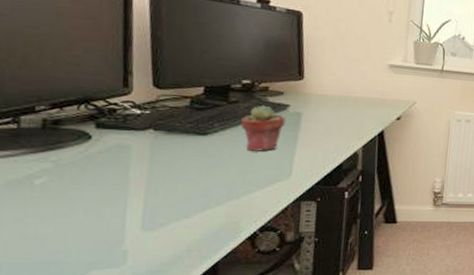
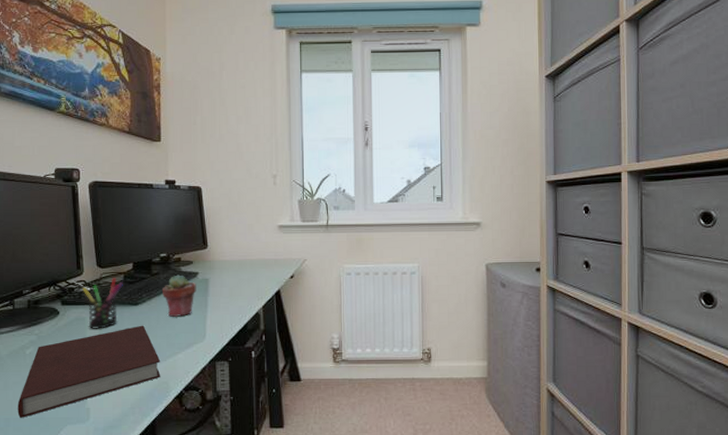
notebook: none [15,158,232,263] -> present [17,325,161,419]
pen holder: none [129,101,189,160] -> present [82,278,123,329]

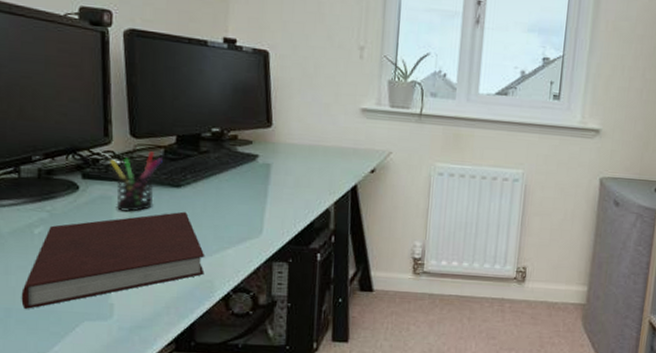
potted succulent: present [161,275,196,317] -> none [211,155,255,206]

